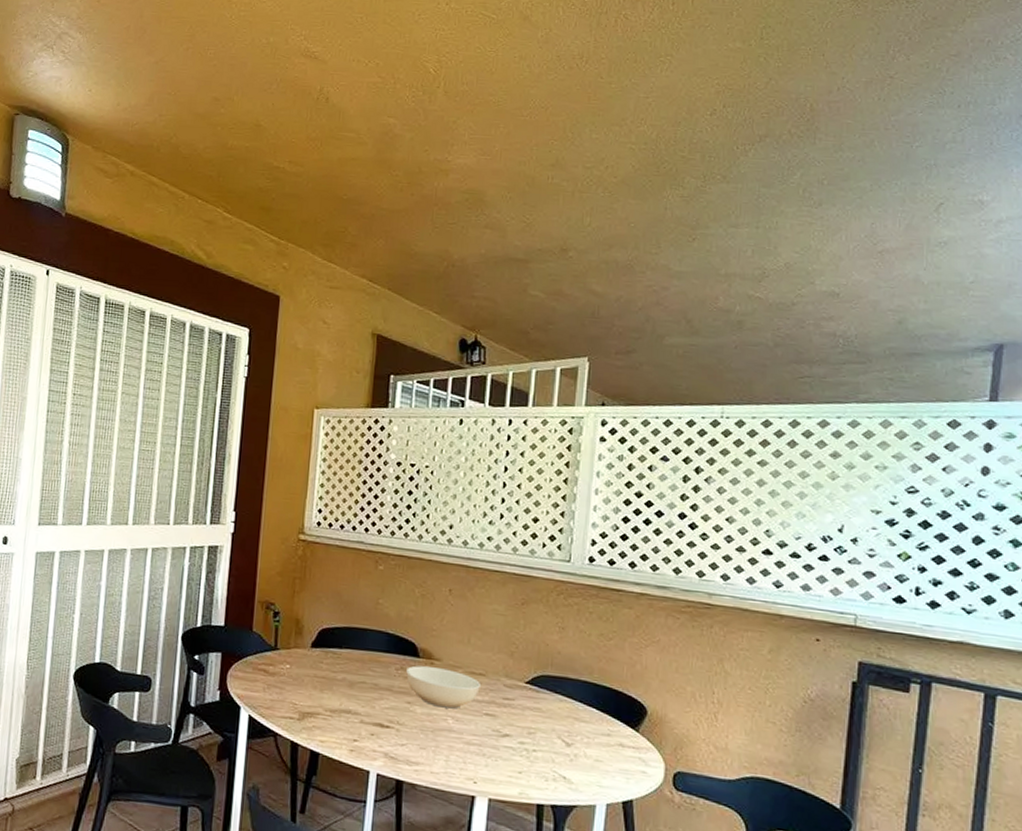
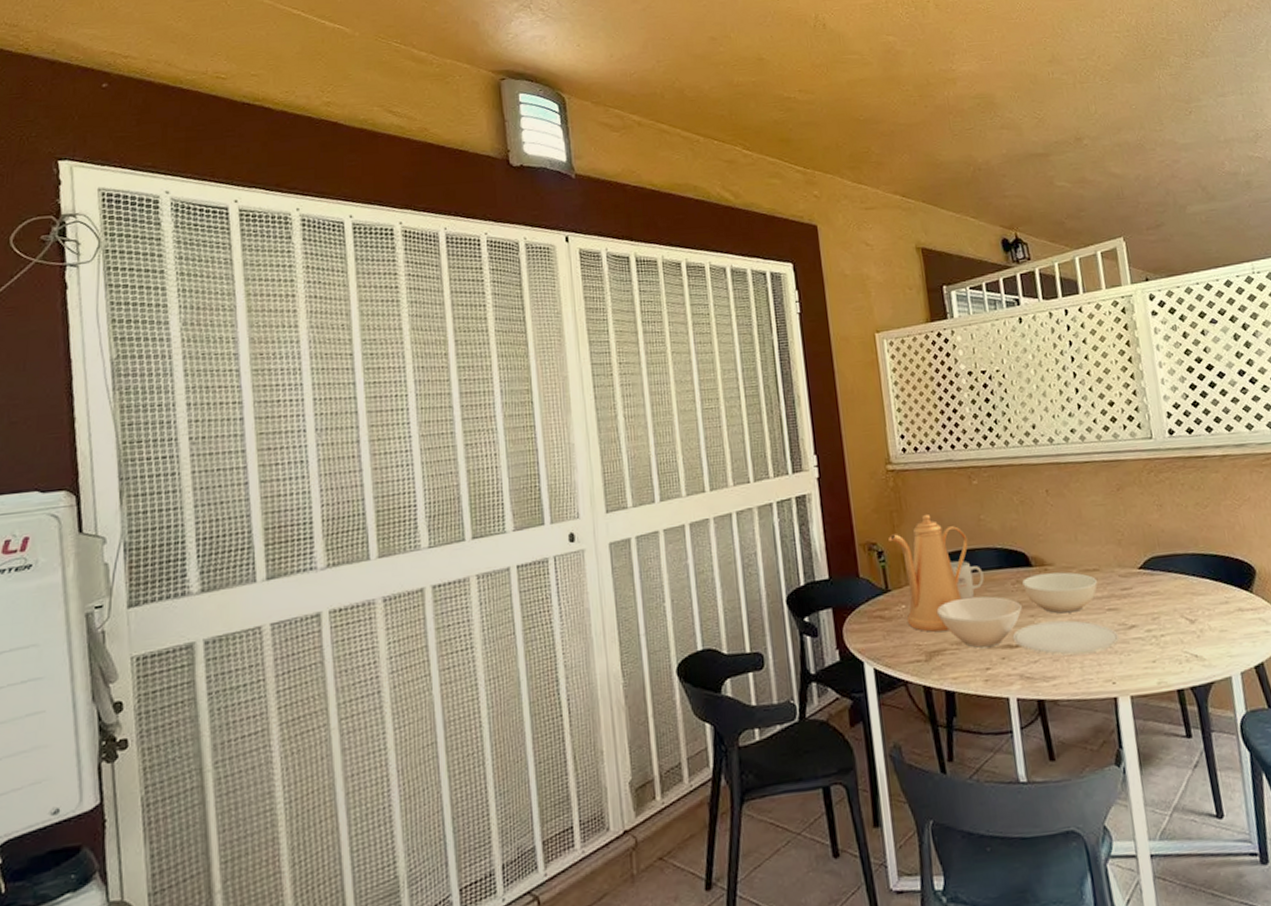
coffee pot: none [287,586,362,697] -> present [889,513,968,632]
bowl: none [317,671,401,722] -> present [936,596,1022,648]
mug: none [340,636,370,673] -> present [950,561,984,599]
plate: none [385,710,491,751] -> present [1012,620,1120,655]

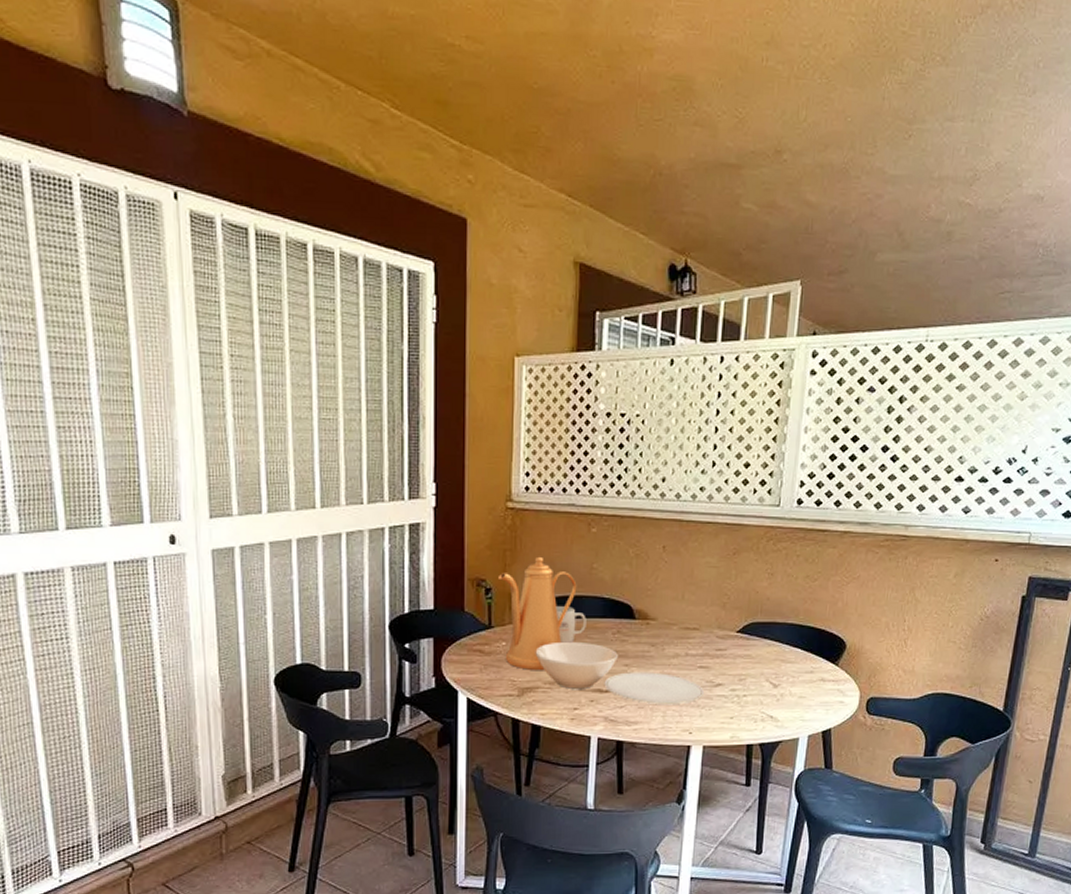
bowl: present [1022,572,1098,614] -> none [623,627,696,666]

